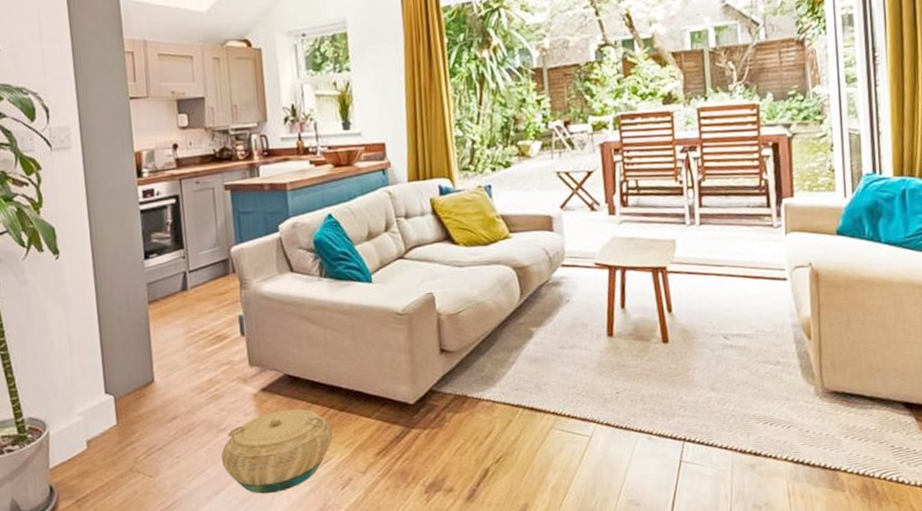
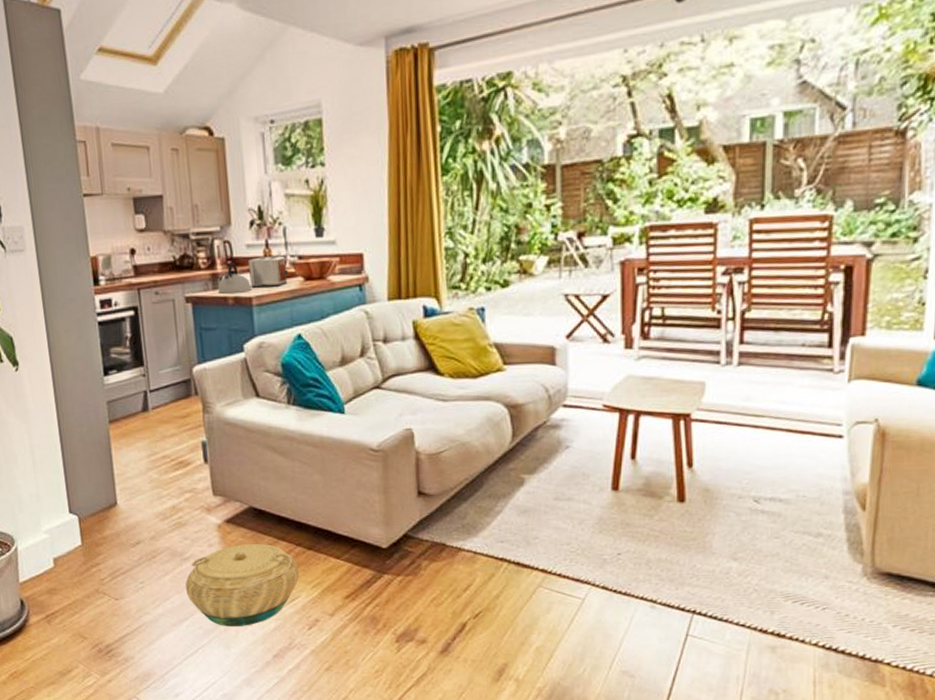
kettle: none [255,153,287,182] -> present [218,262,252,295]
toaster: none [282,146,319,176] -> present [247,256,288,289]

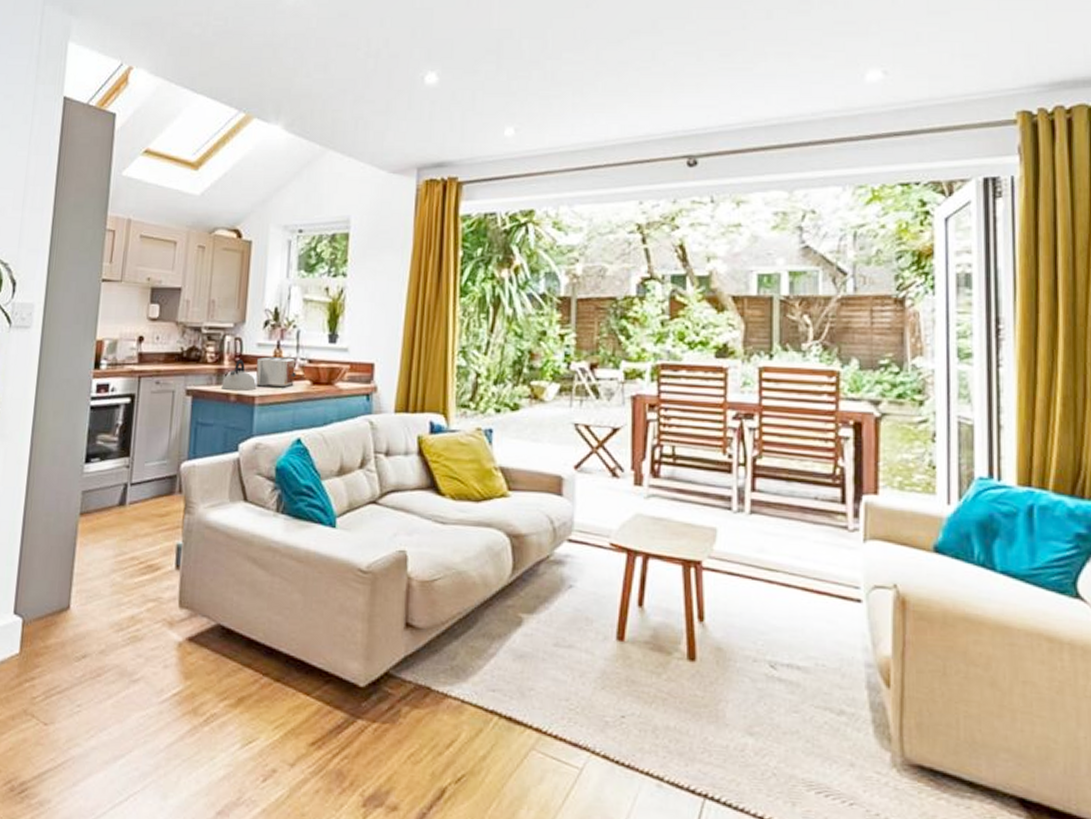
basket: present [185,544,299,626] -> none [128,668,262,771]

